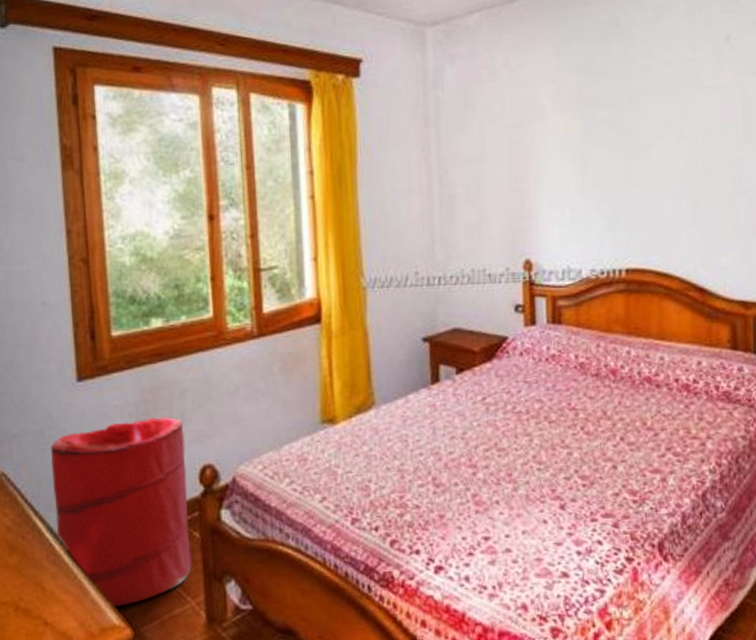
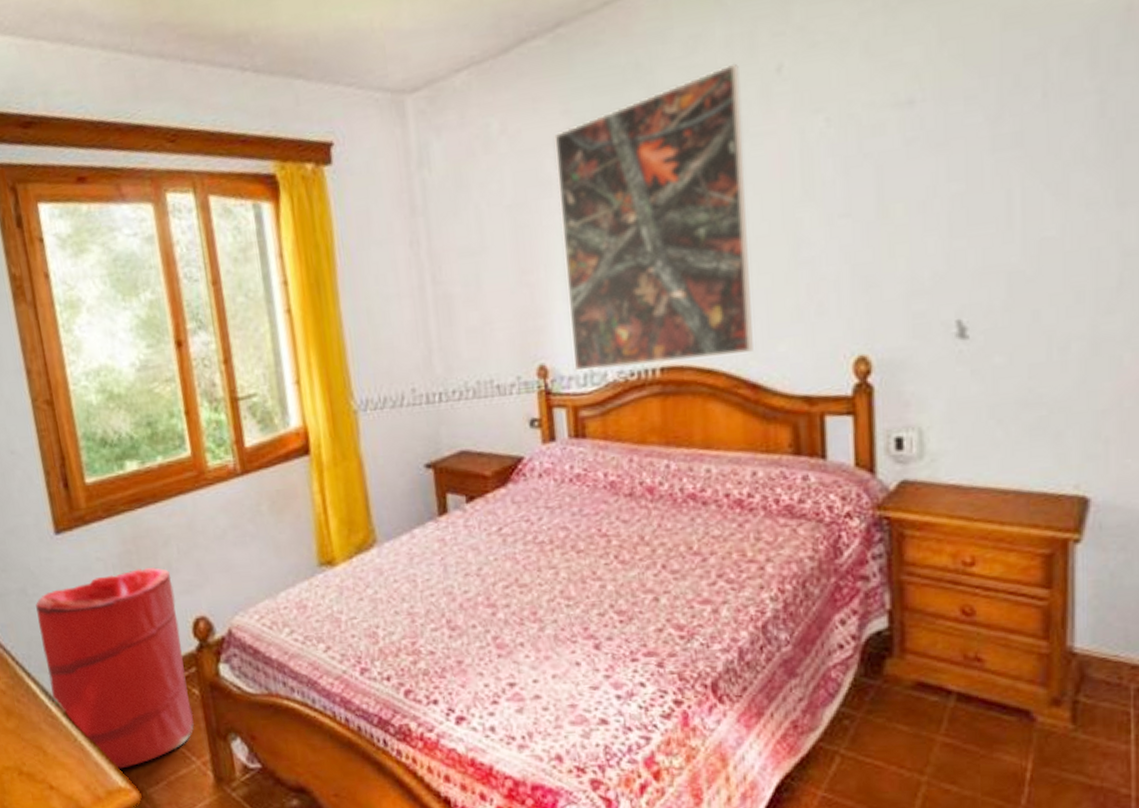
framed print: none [548,30,701,267] -> present [554,63,753,371]

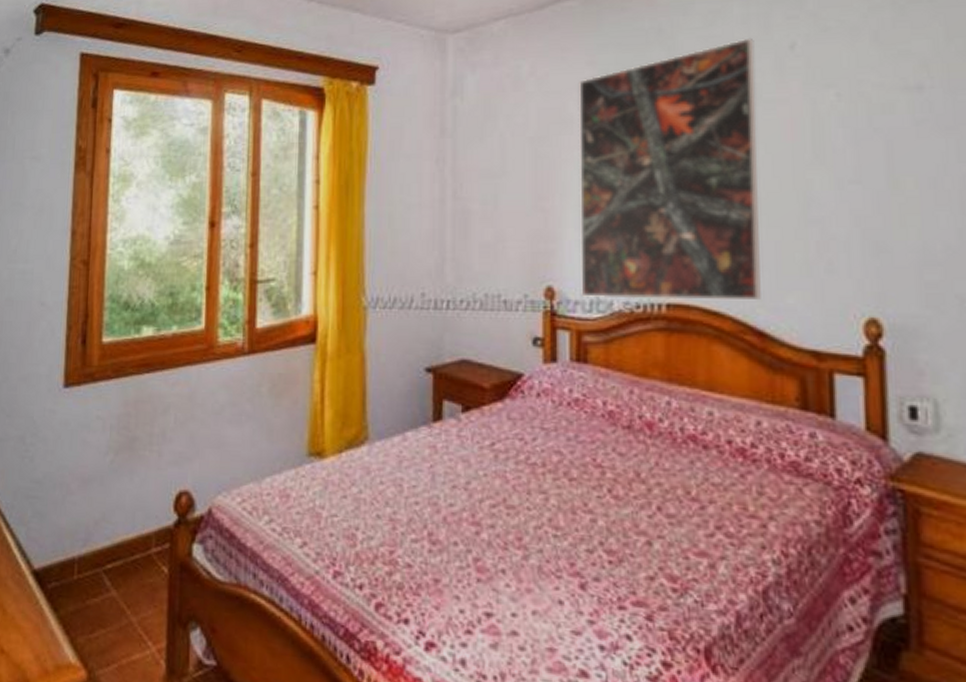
laundry hamper: present [36,567,194,769] -> none [25,432,164,643]

